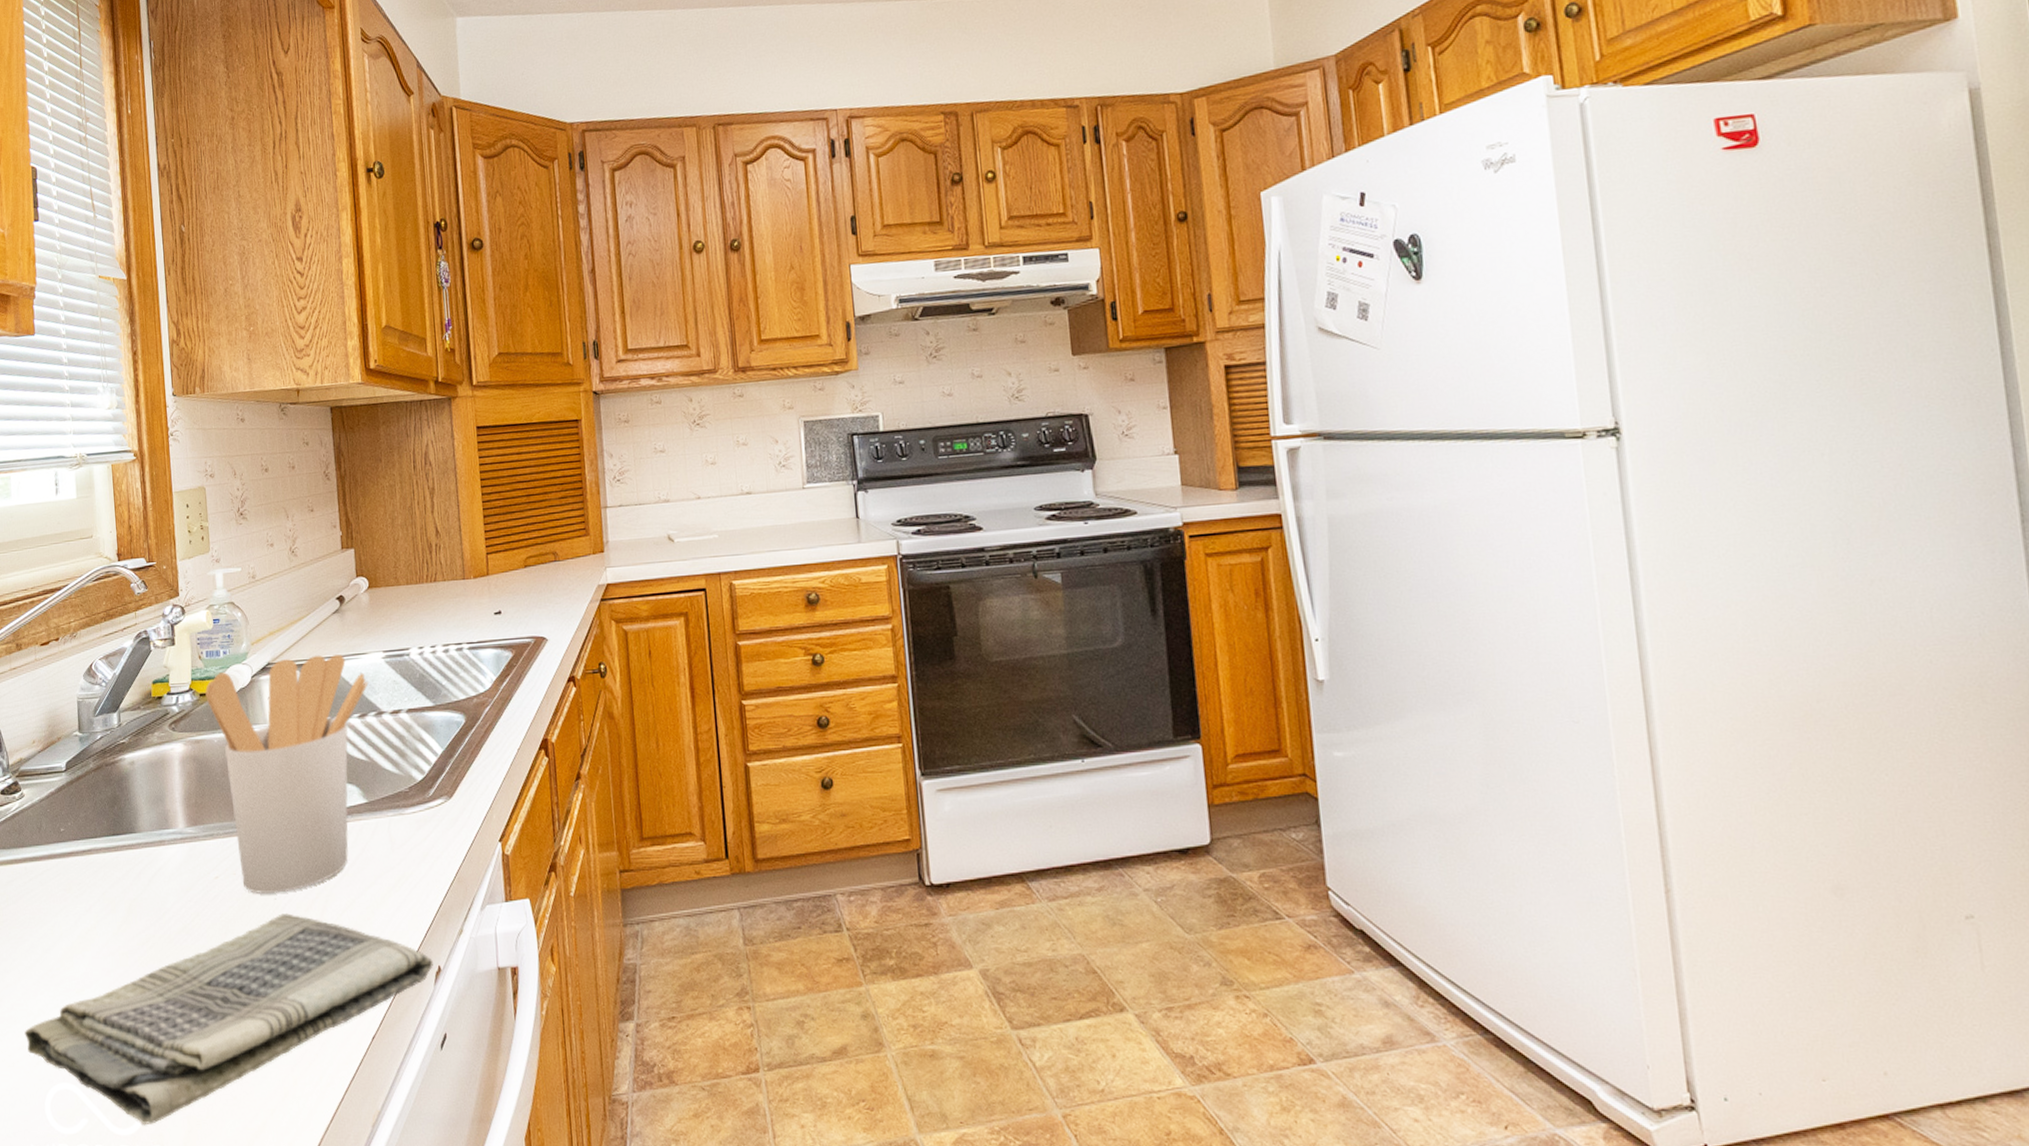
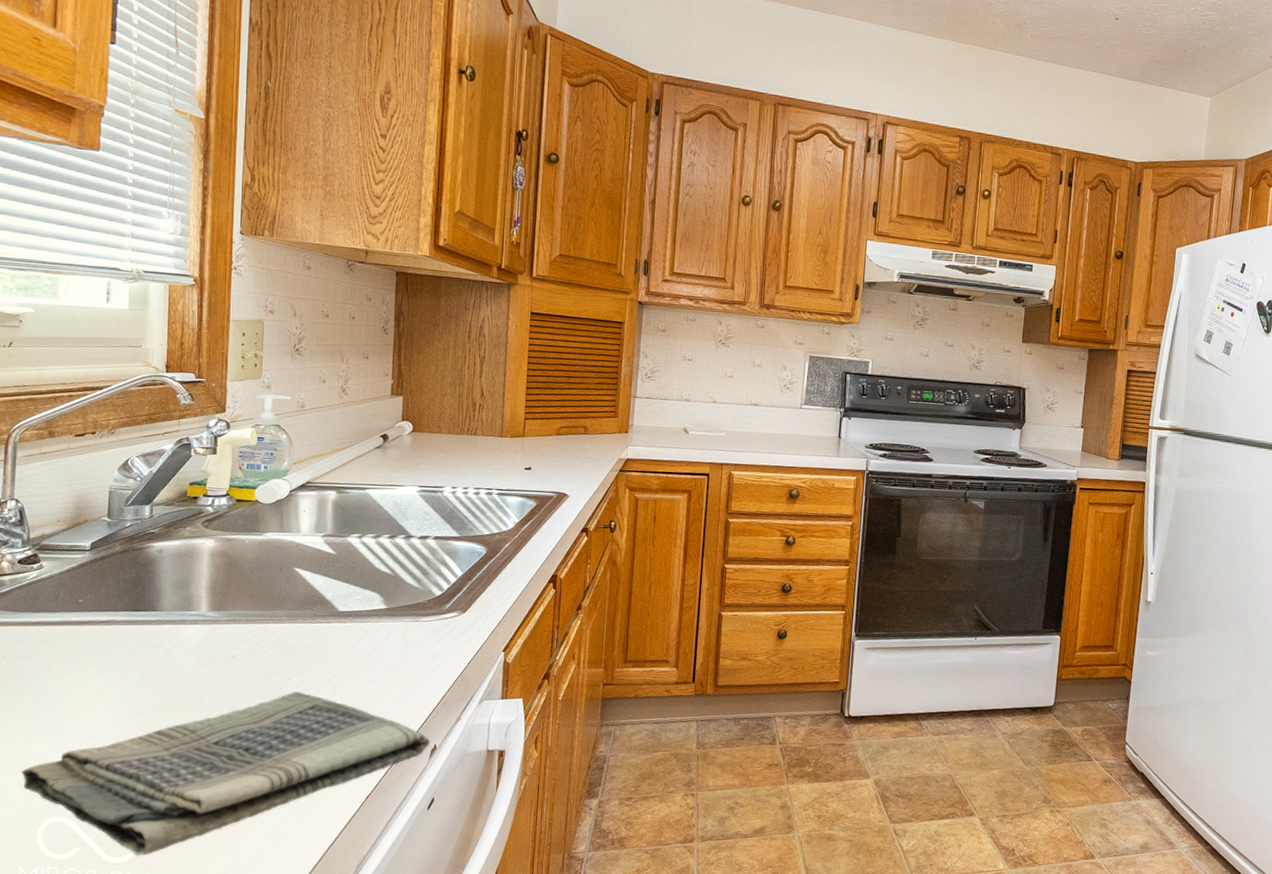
utensil holder: present [205,655,369,893] -> none [242,480,402,675]

